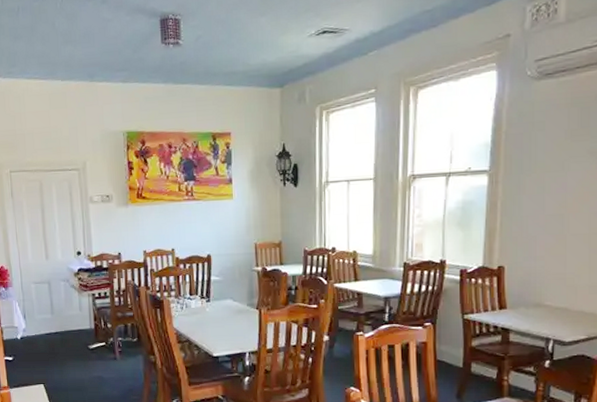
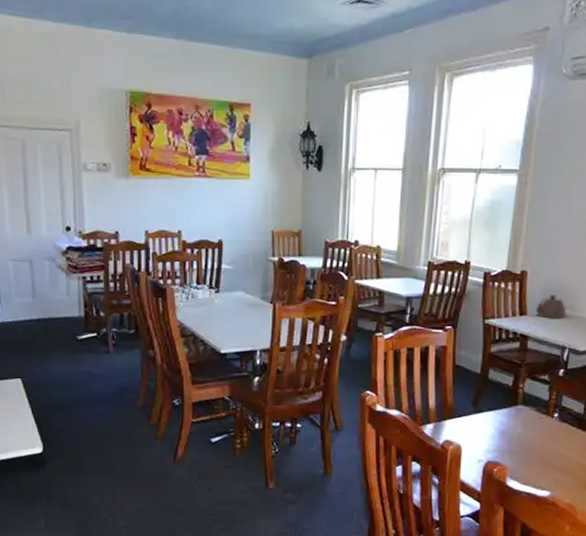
sugar bowl: none [516,288,549,312] -> present [536,295,567,319]

